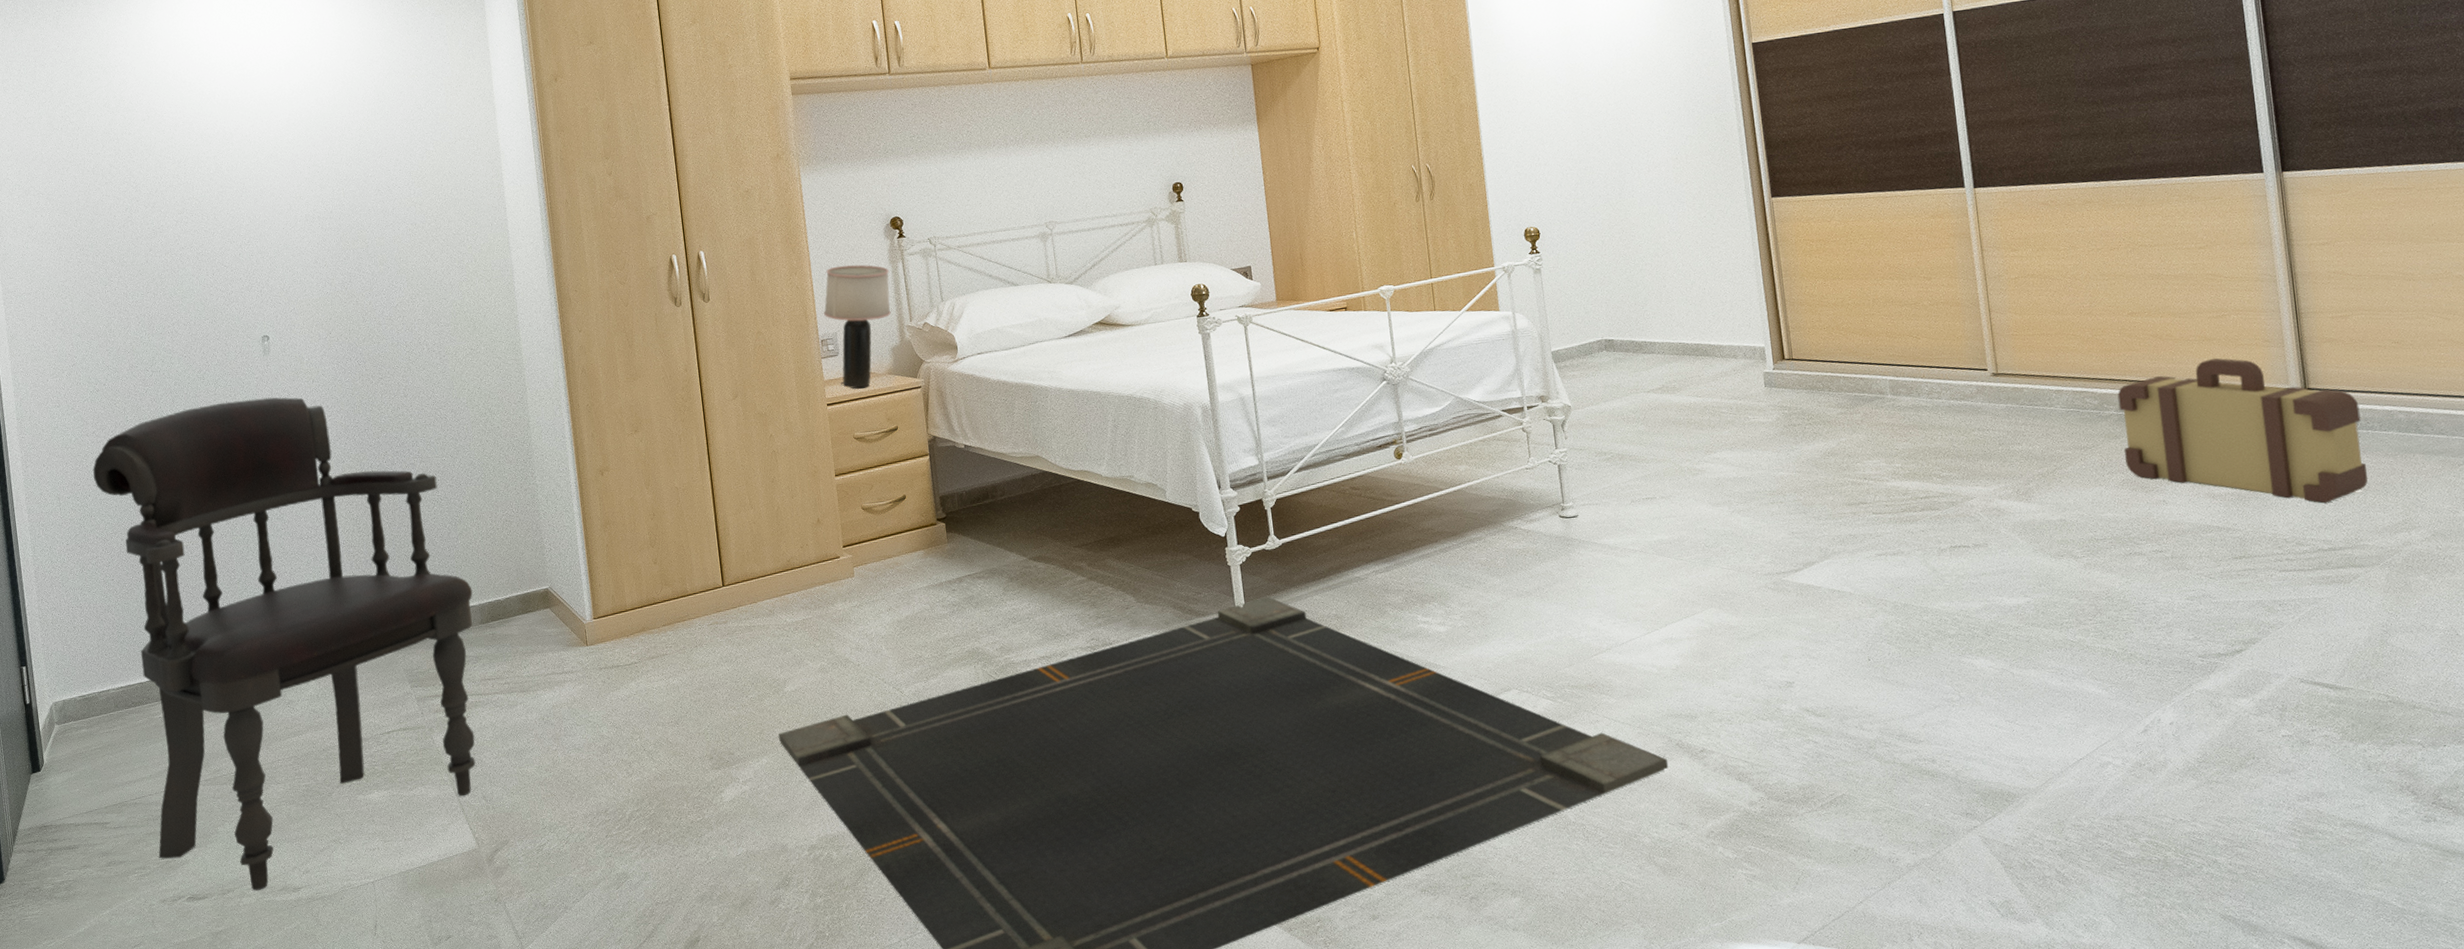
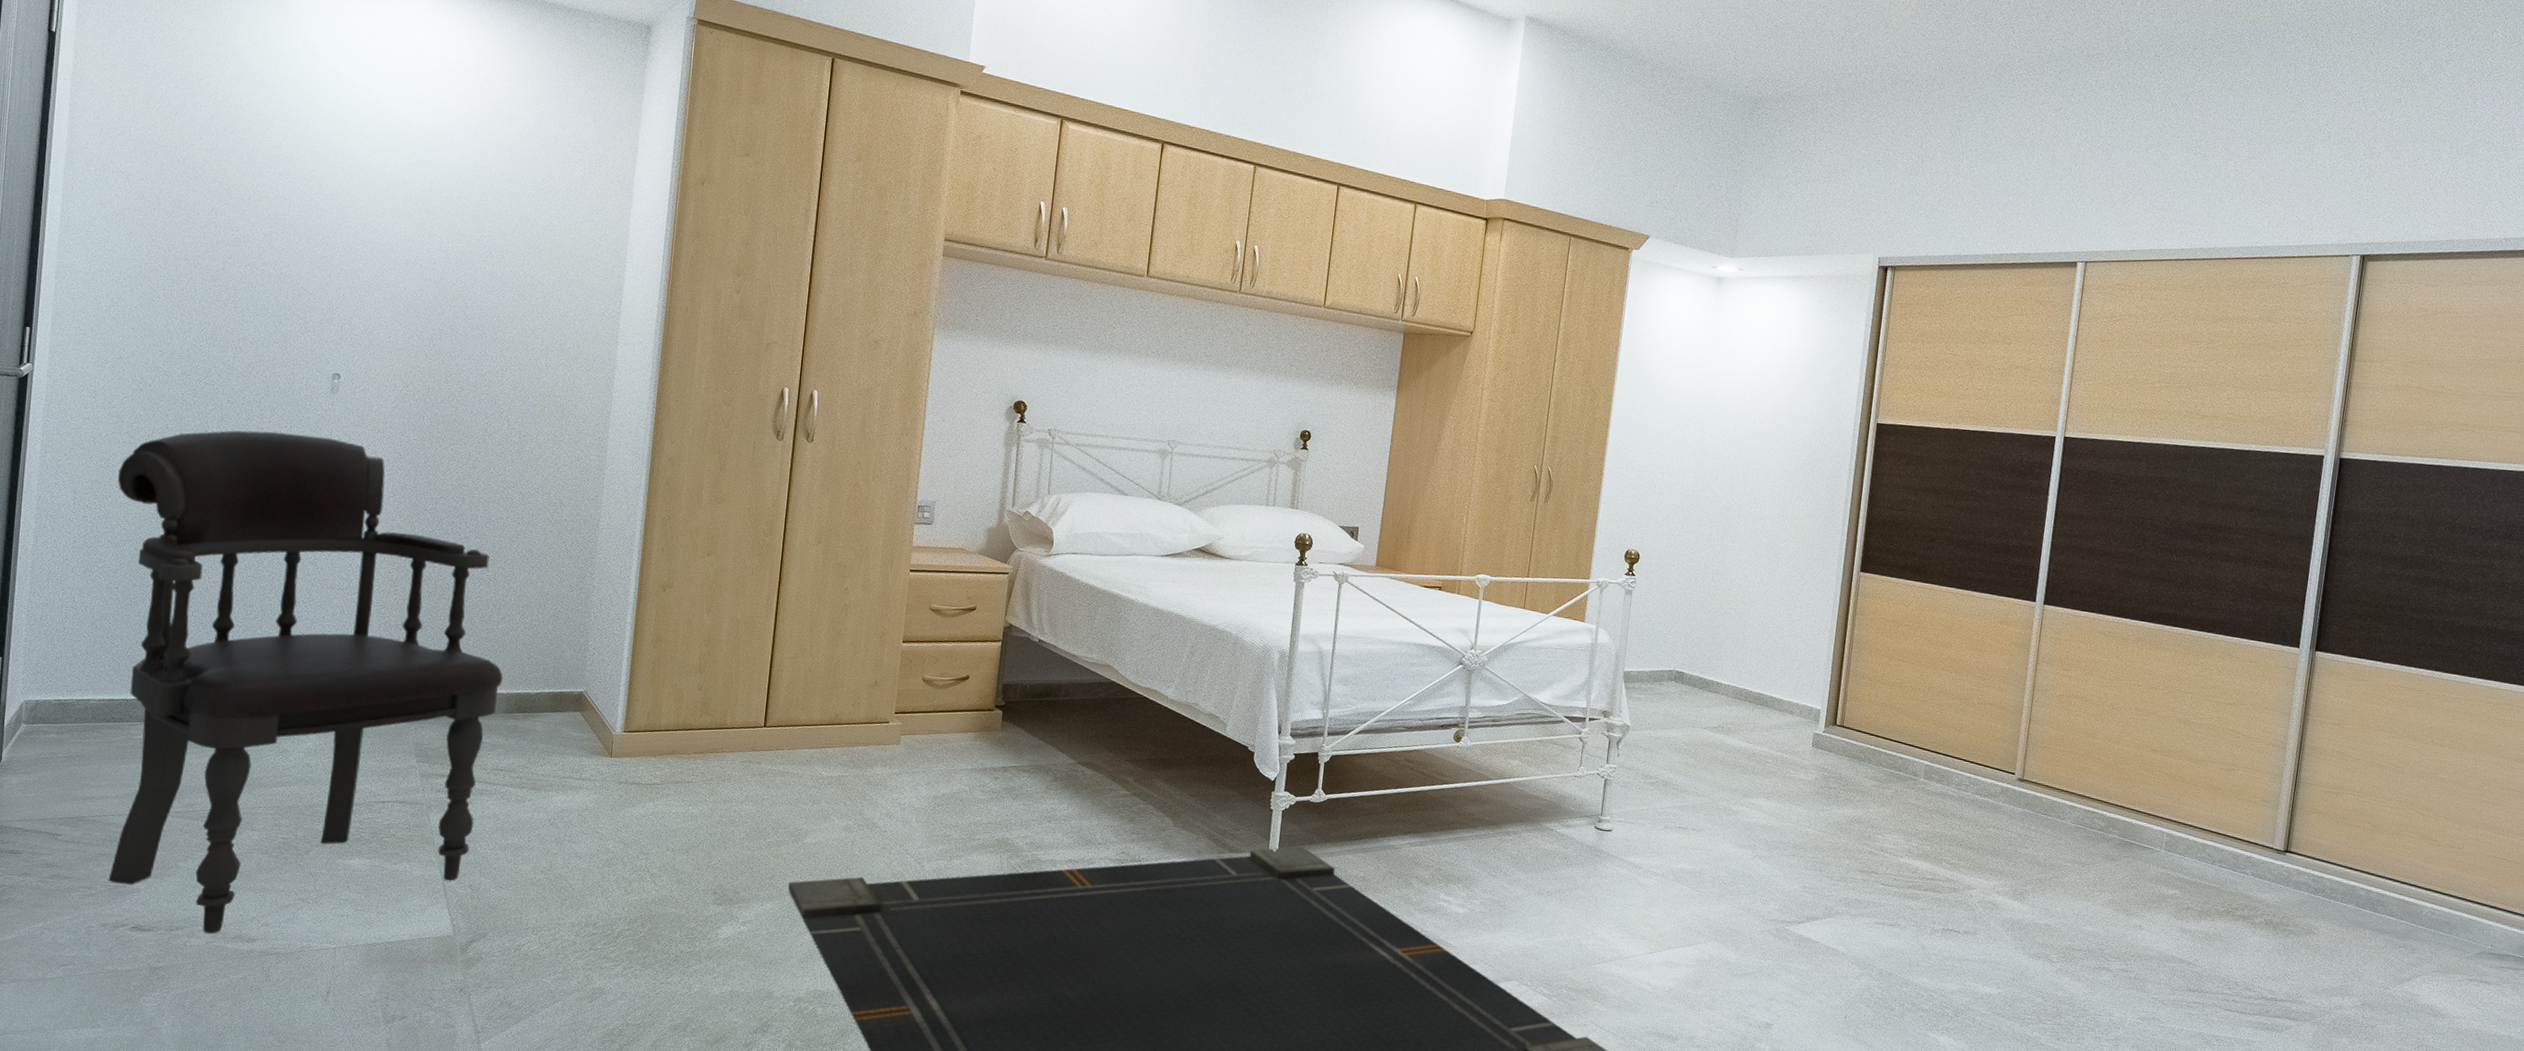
table lamp: present [823,264,891,389] -> none [926,436,1002,562]
suitcase: present [2117,358,2368,503] -> none [2115,806,2329,957]

